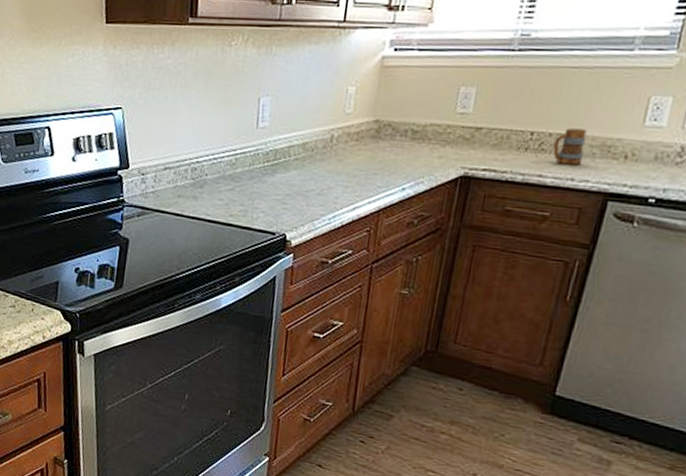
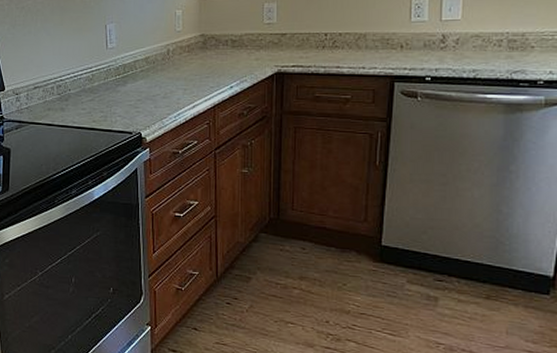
mug: present [552,128,587,166] -> none [344,28,369,57]

